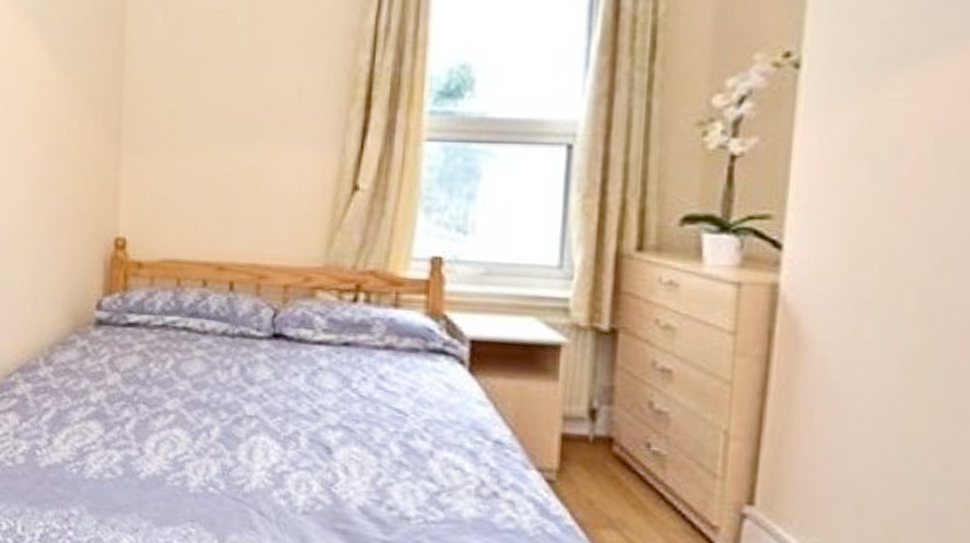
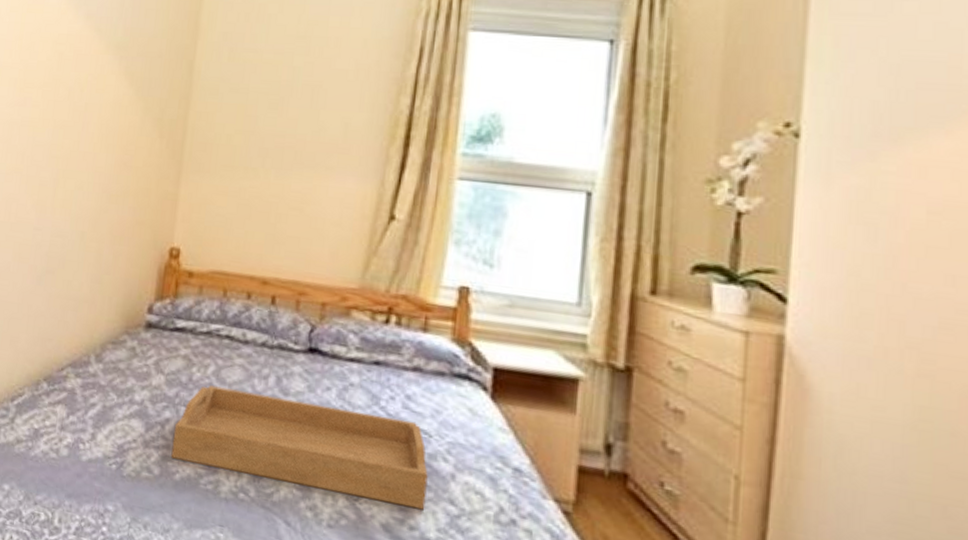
serving tray: none [134,380,405,490] -> present [171,385,428,510]

